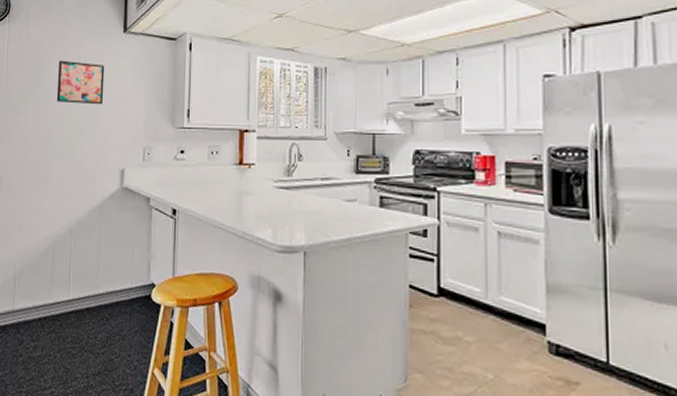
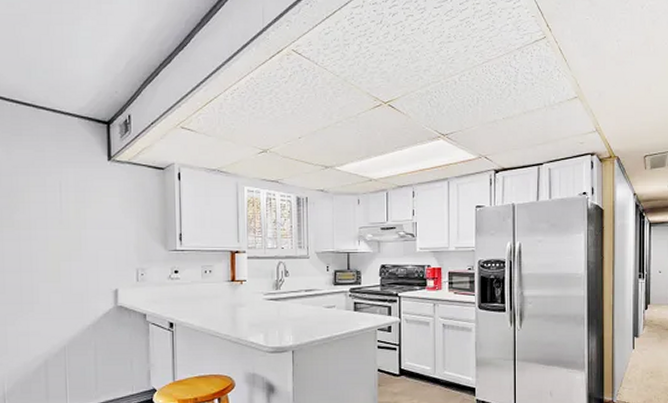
wall art: present [56,60,105,105] -> none [36,186,91,230]

